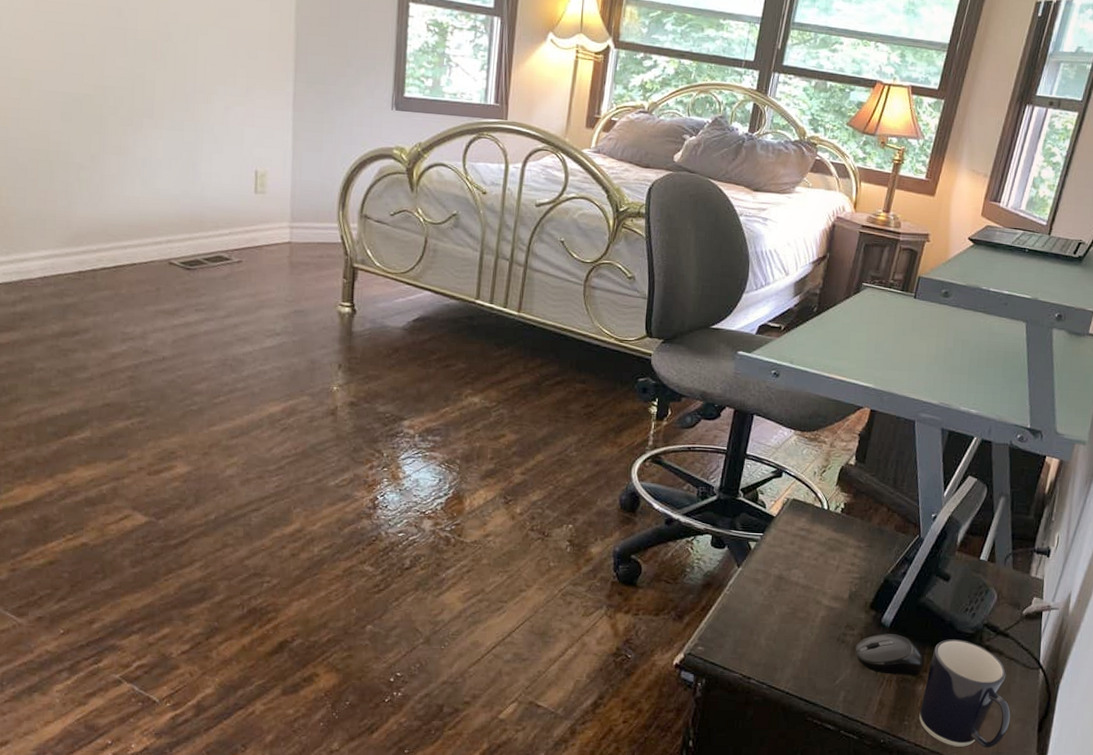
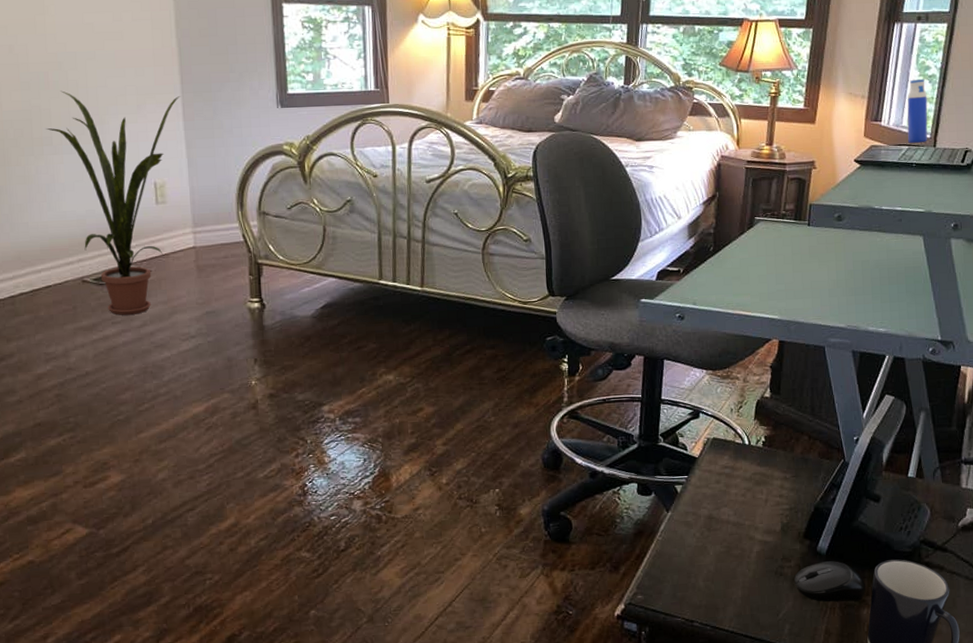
house plant: none [148,63,292,304] -> present [46,90,180,315]
water bottle: none [1024,164,1049,230] -> present [907,78,928,144]

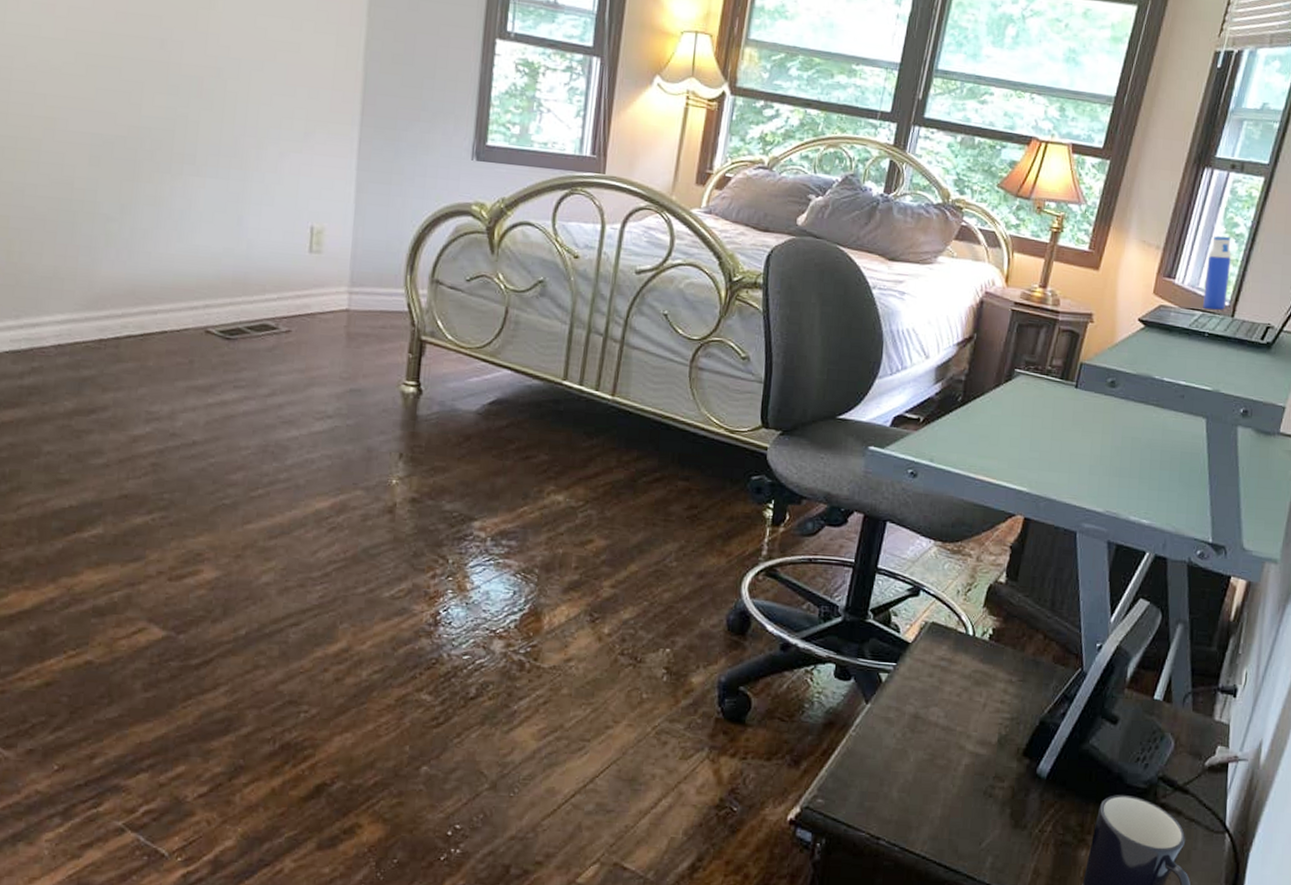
house plant: present [46,90,180,315] -> none [190,102,358,381]
computer mouse: present [794,561,866,602] -> none [1005,787,1088,839]

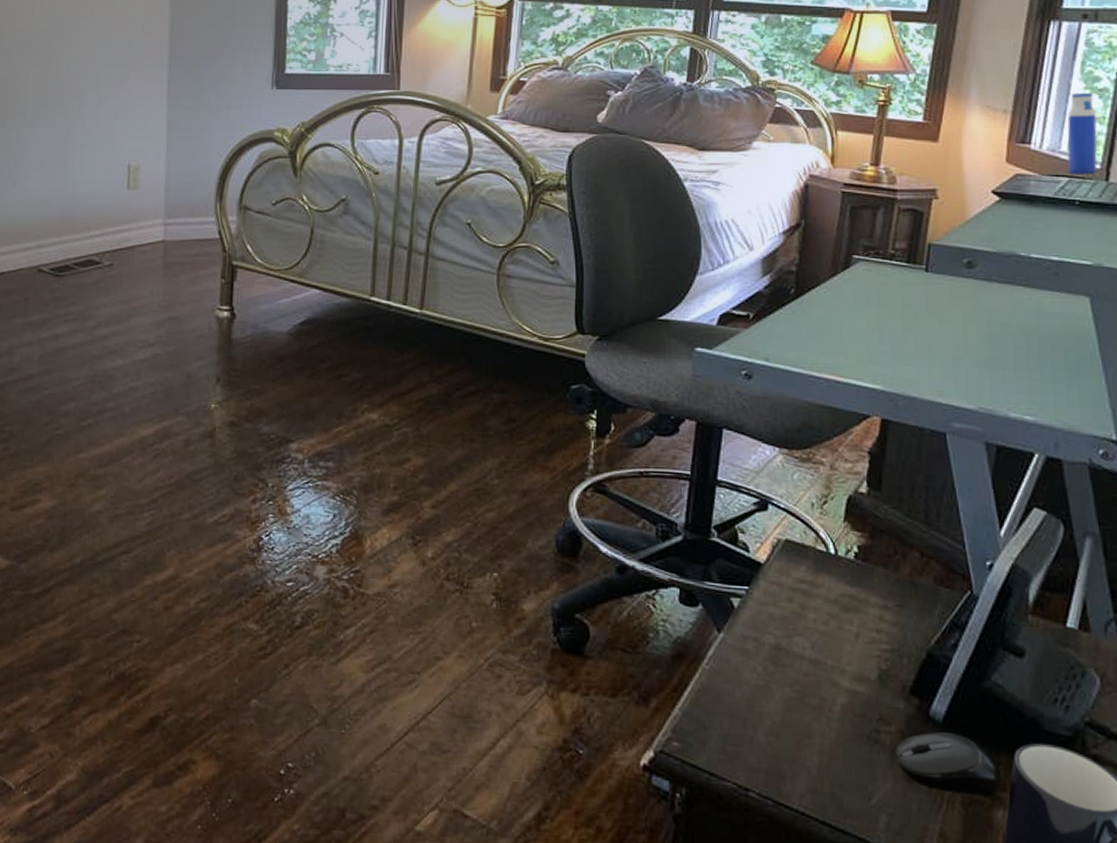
computer mouse: none [1005,787,1088,839] -> present [895,732,1001,797]

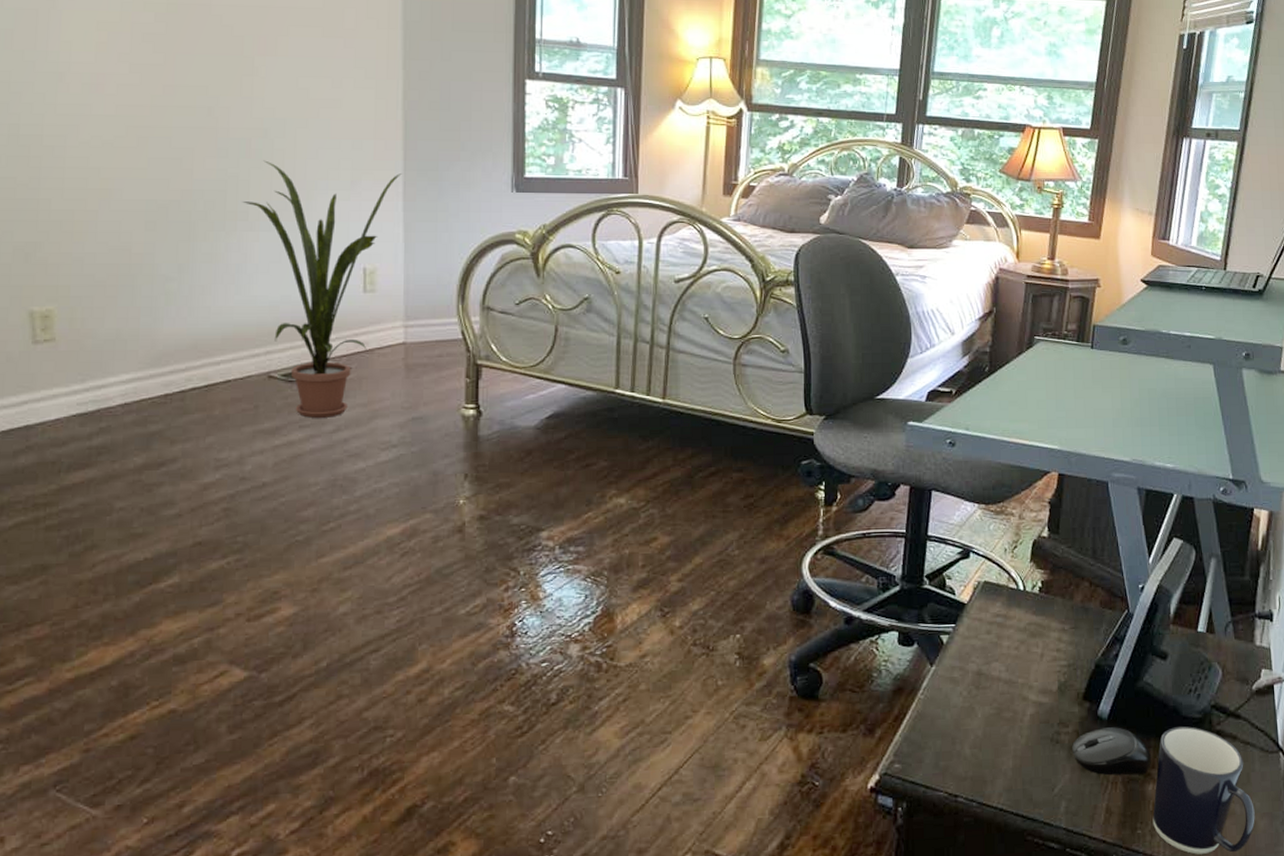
house plant: none [21,59,167,313] -> present [242,160,402,418]
water bottle: present [1067,92,1097,175] -> none [1196,197,1218,266]

